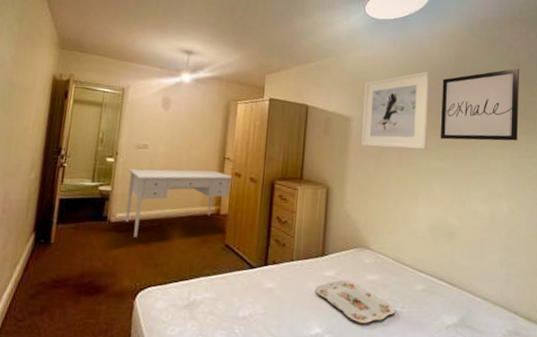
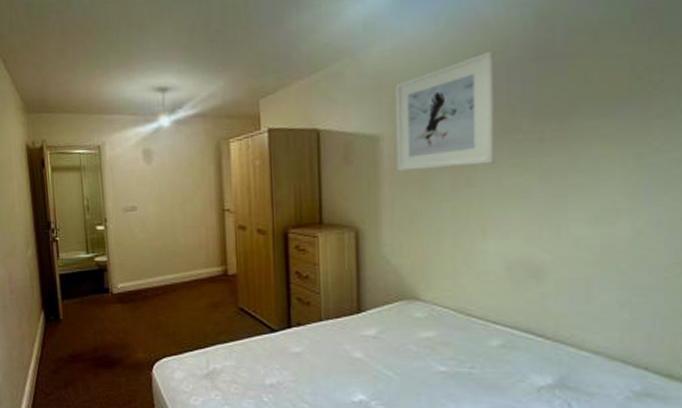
desk: present [125,169,234,237] -> none [121,226,238,307]
serving tray: present [315,279,396,324] -> none [353,338,463,388]
wall art: present [440,68,520,141] -> none [515,15,652,146]

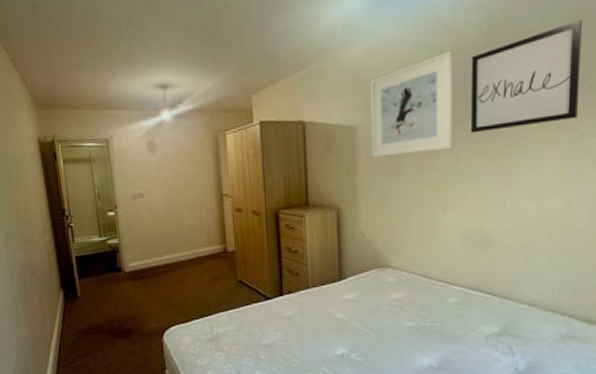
wall art: none [515,15,652,146] -> present [470,19,583,133]

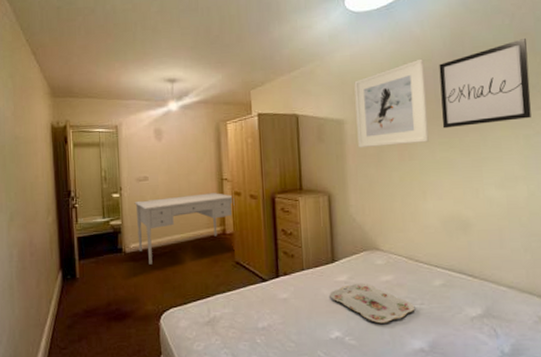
desk: none [130,209,236,283] -> present [134,193,235,265]
serving tray: none [336,300,426,341] -> present [330,282,415,324]

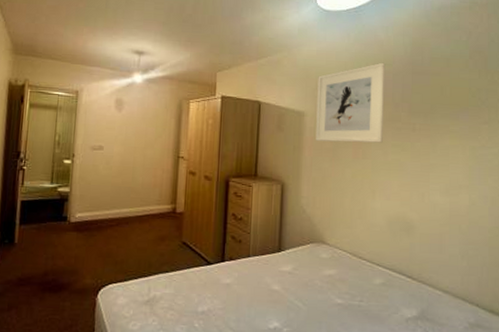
desk: present [134,193,235,265] -> none [84,169,189,237]
serving tray: present [330,282,415,324] -> none [273,274,354,318]
wall art: present [439,37,531,129] -> none [396,55,481,132]

